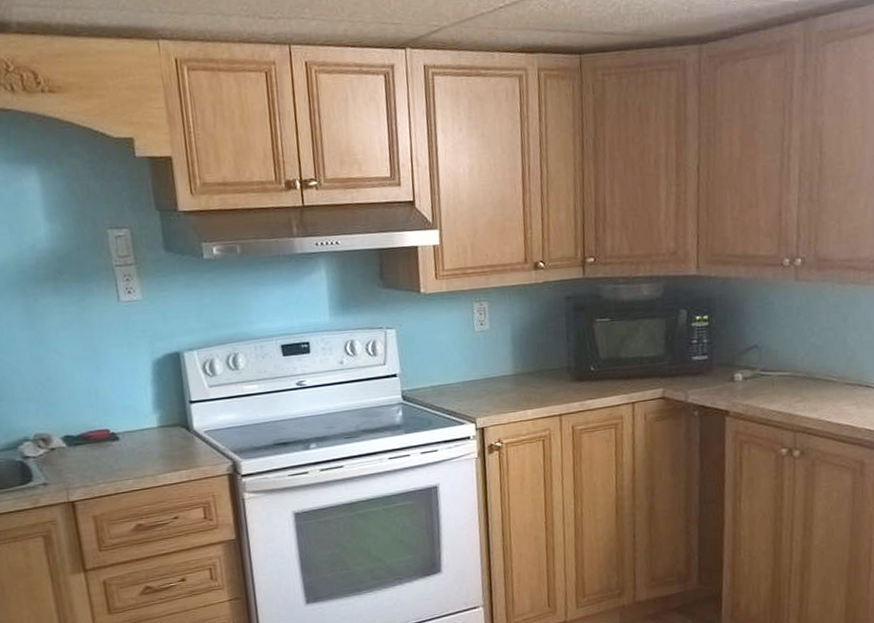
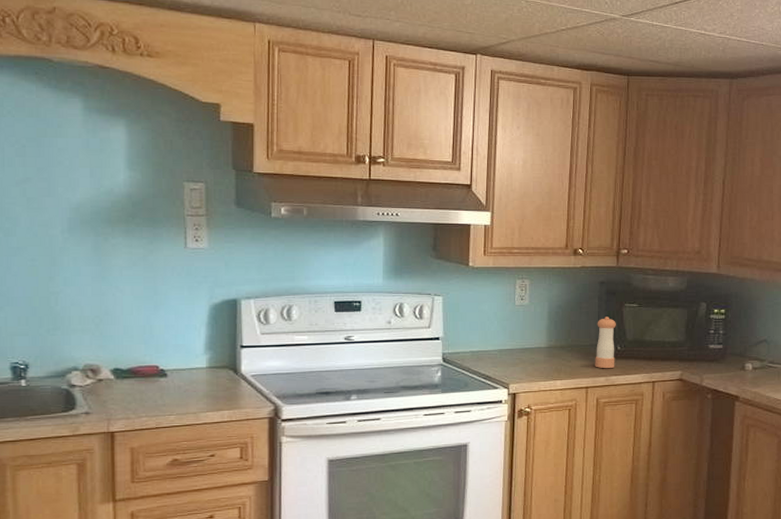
pepper shaker: none [566,335,590,393] -> present [595,317,616,369]

